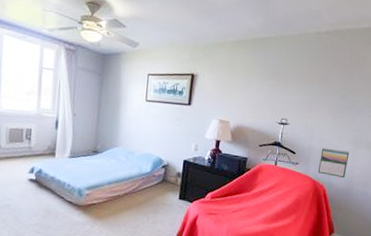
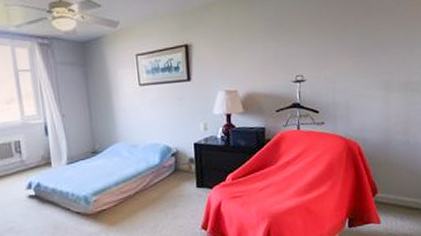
calendar: present [317,147,350,179] -> none [347,98,381,130]

